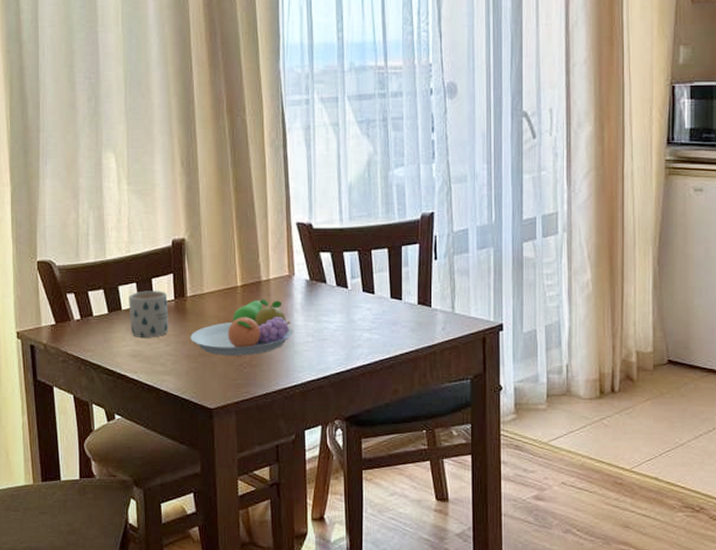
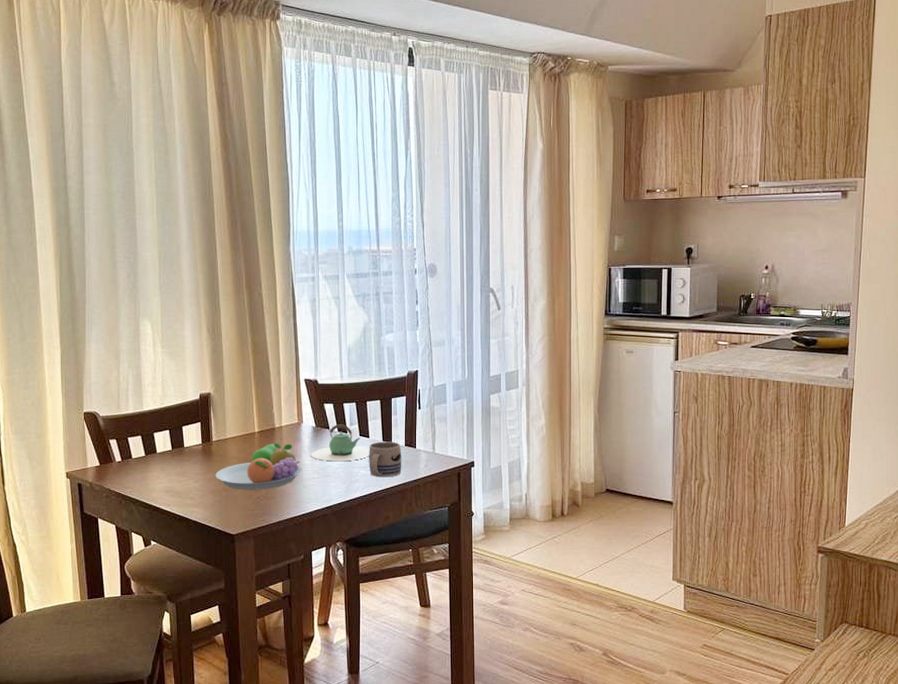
mug: present [129,291,169,338] -> none [163,437,197,476]
teapot: none [304,277,375,323] -> present [311,424,370,462]
mug: none [374,298,414,343] -> present [369,441,402,478]

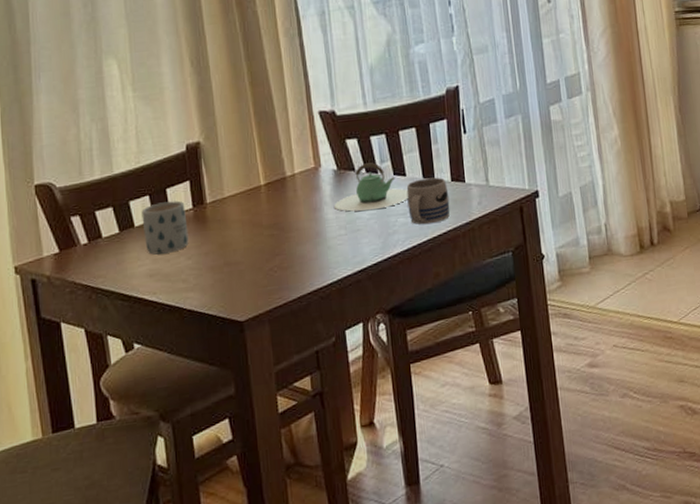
mug: none [163,437,197,476] -> present [141,200,189,255]
fruit bowl: present [215,442,302,490] -> none [213,195,325,262]

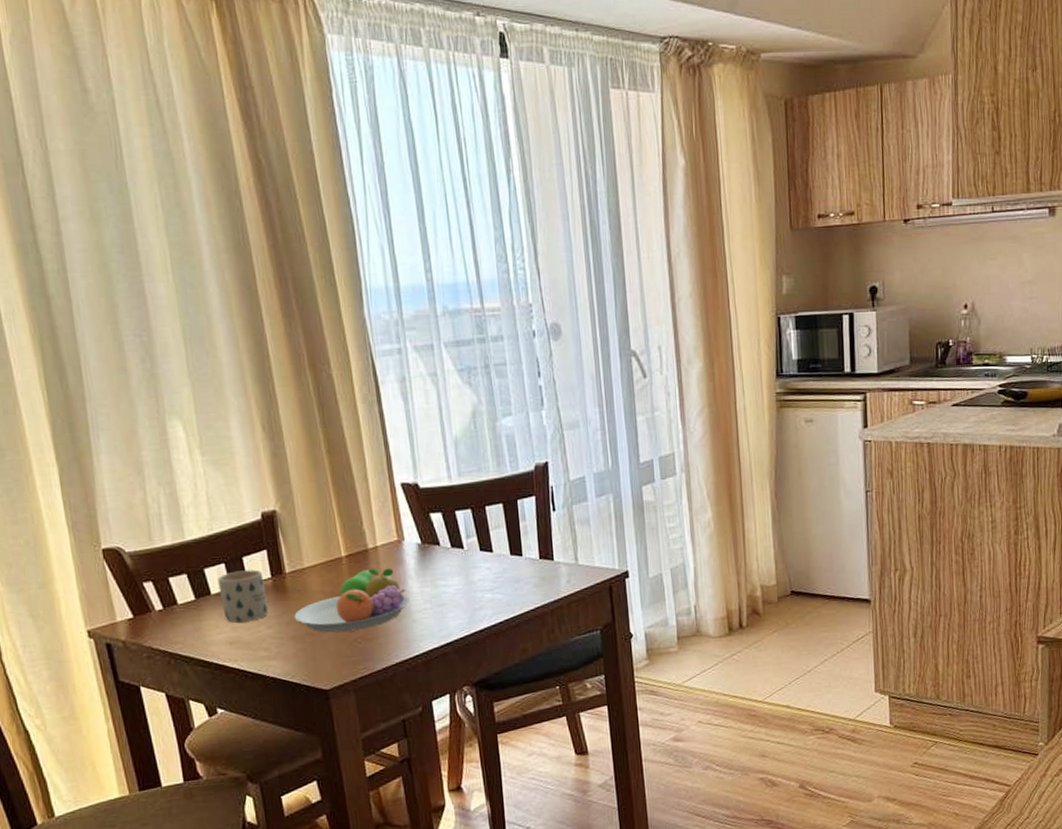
fruit bowl: none [213,195,325,262] -> present [294,568,409,633]
teapot: present [334,162,408,212] -> none [419,537,495,586]
mug: present [406,177,450,225] -> none [493,554,538,601]

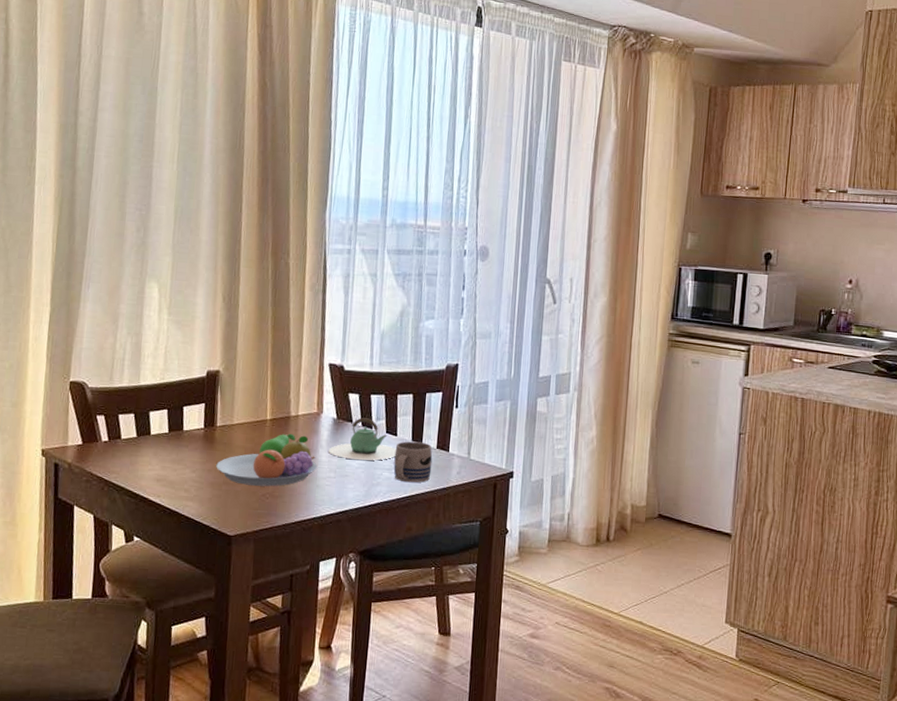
mug: present [217,569,269,623] -> none [157,418,198,464]
teapot: none [419,537,495,586] -> present [329,418,396,461]
mug: none [493,554,538,601] -> present [393,441,433,483]

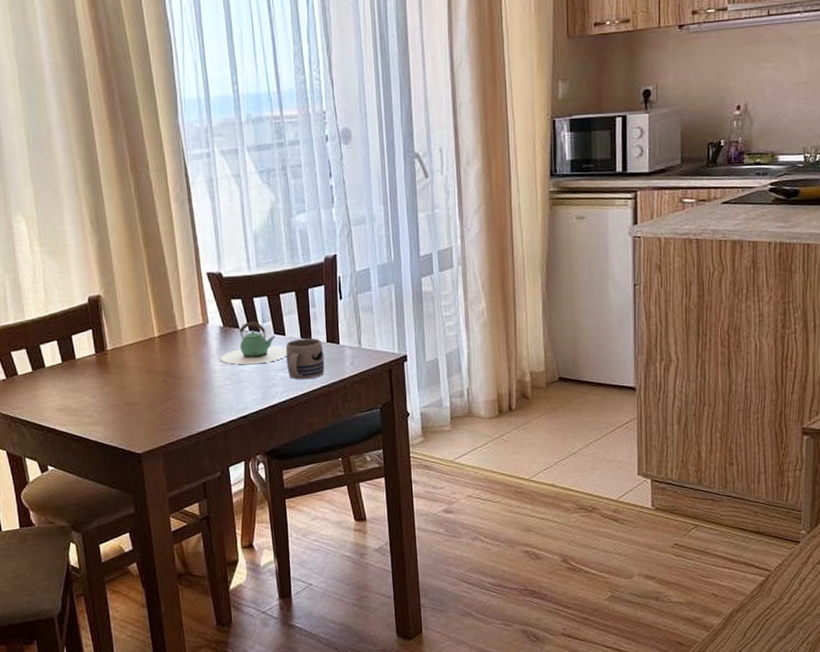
fruit bowl: present [216,433,317,487] -> none [113,347,212,403]

